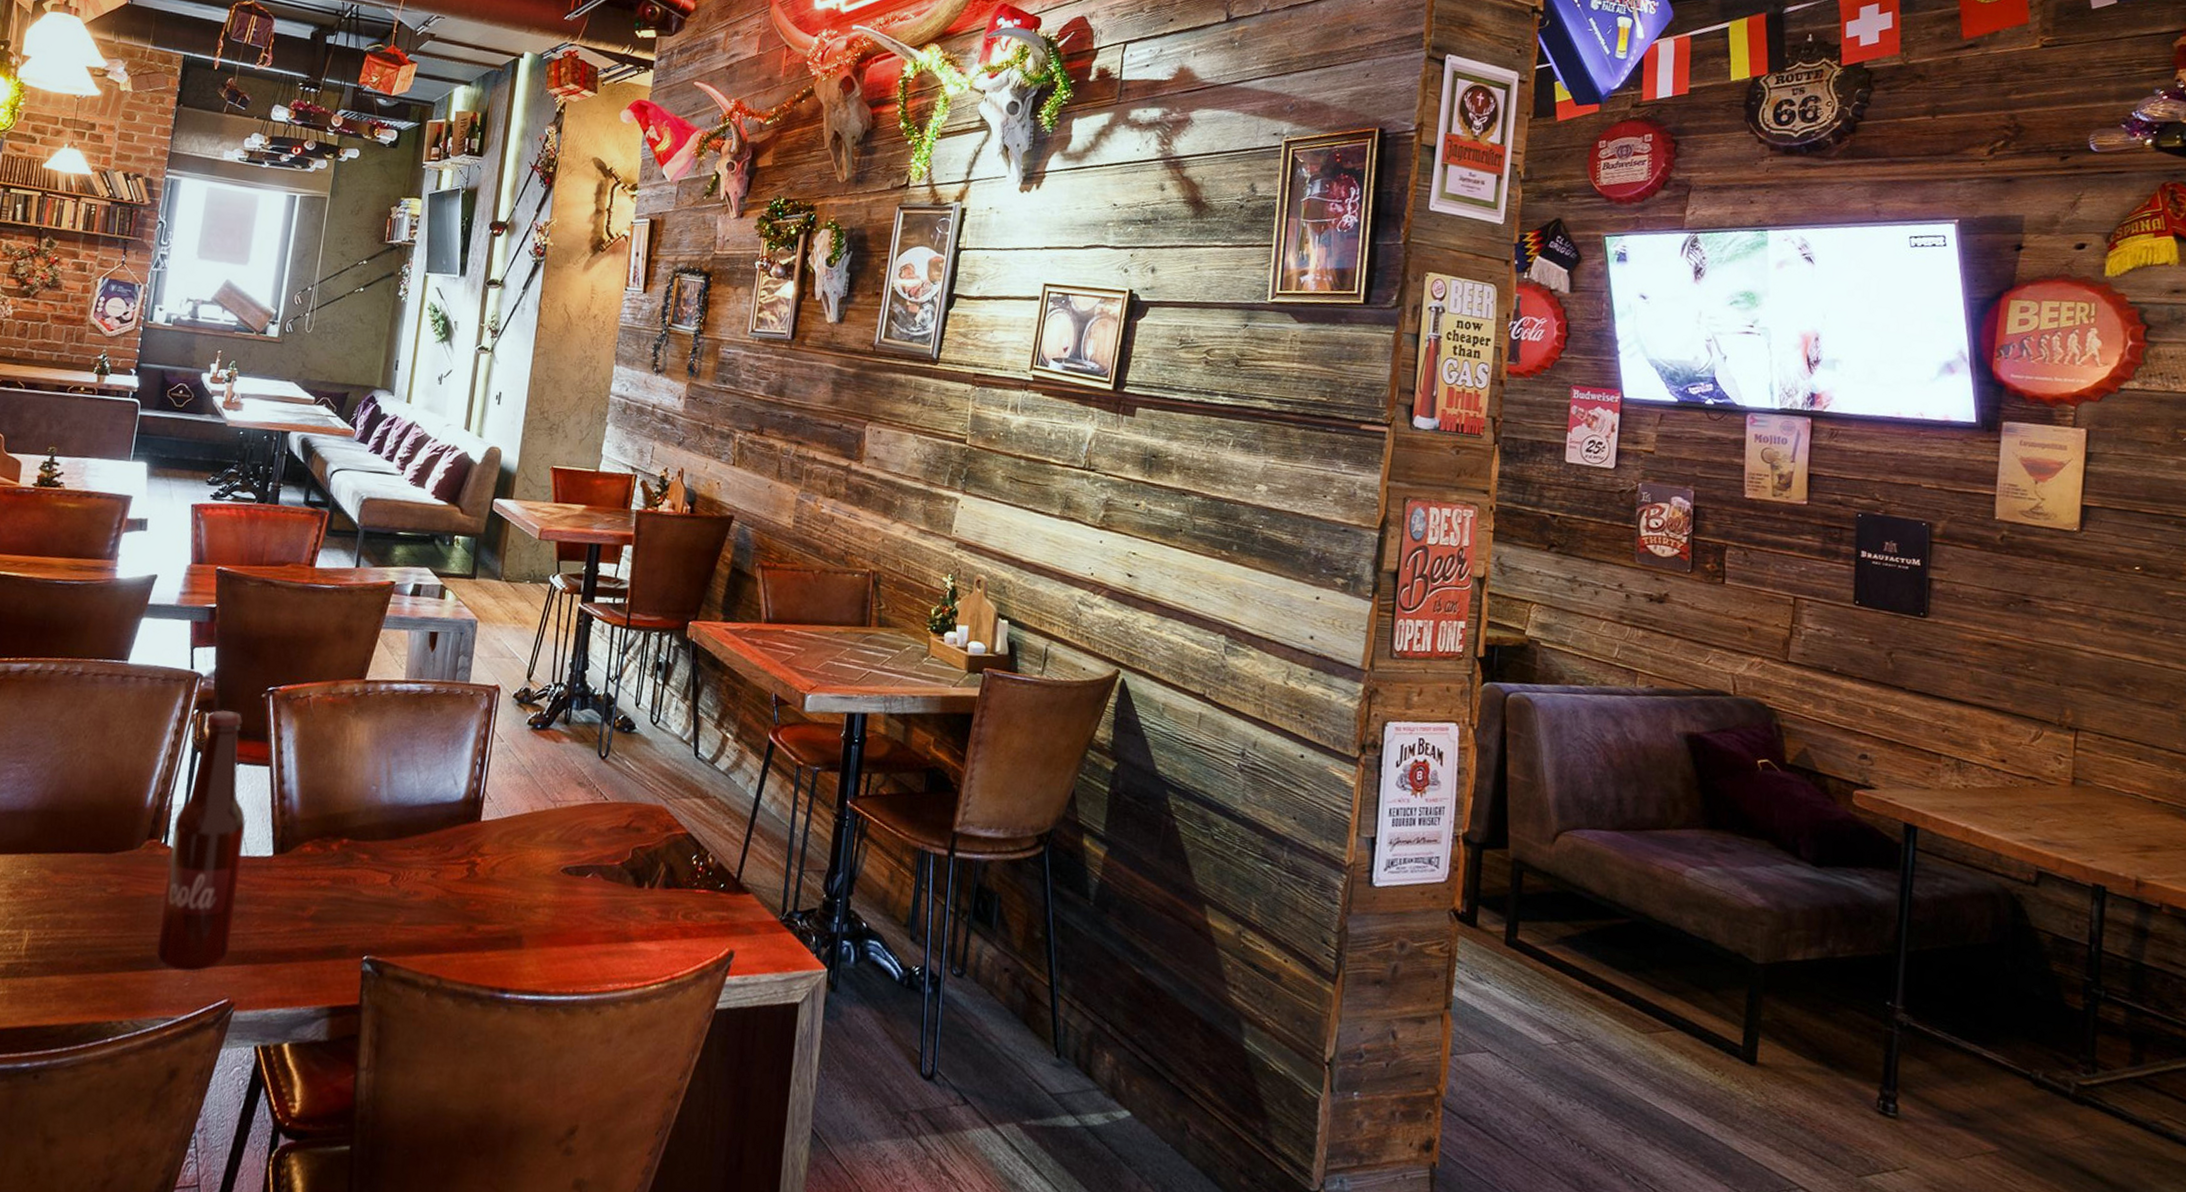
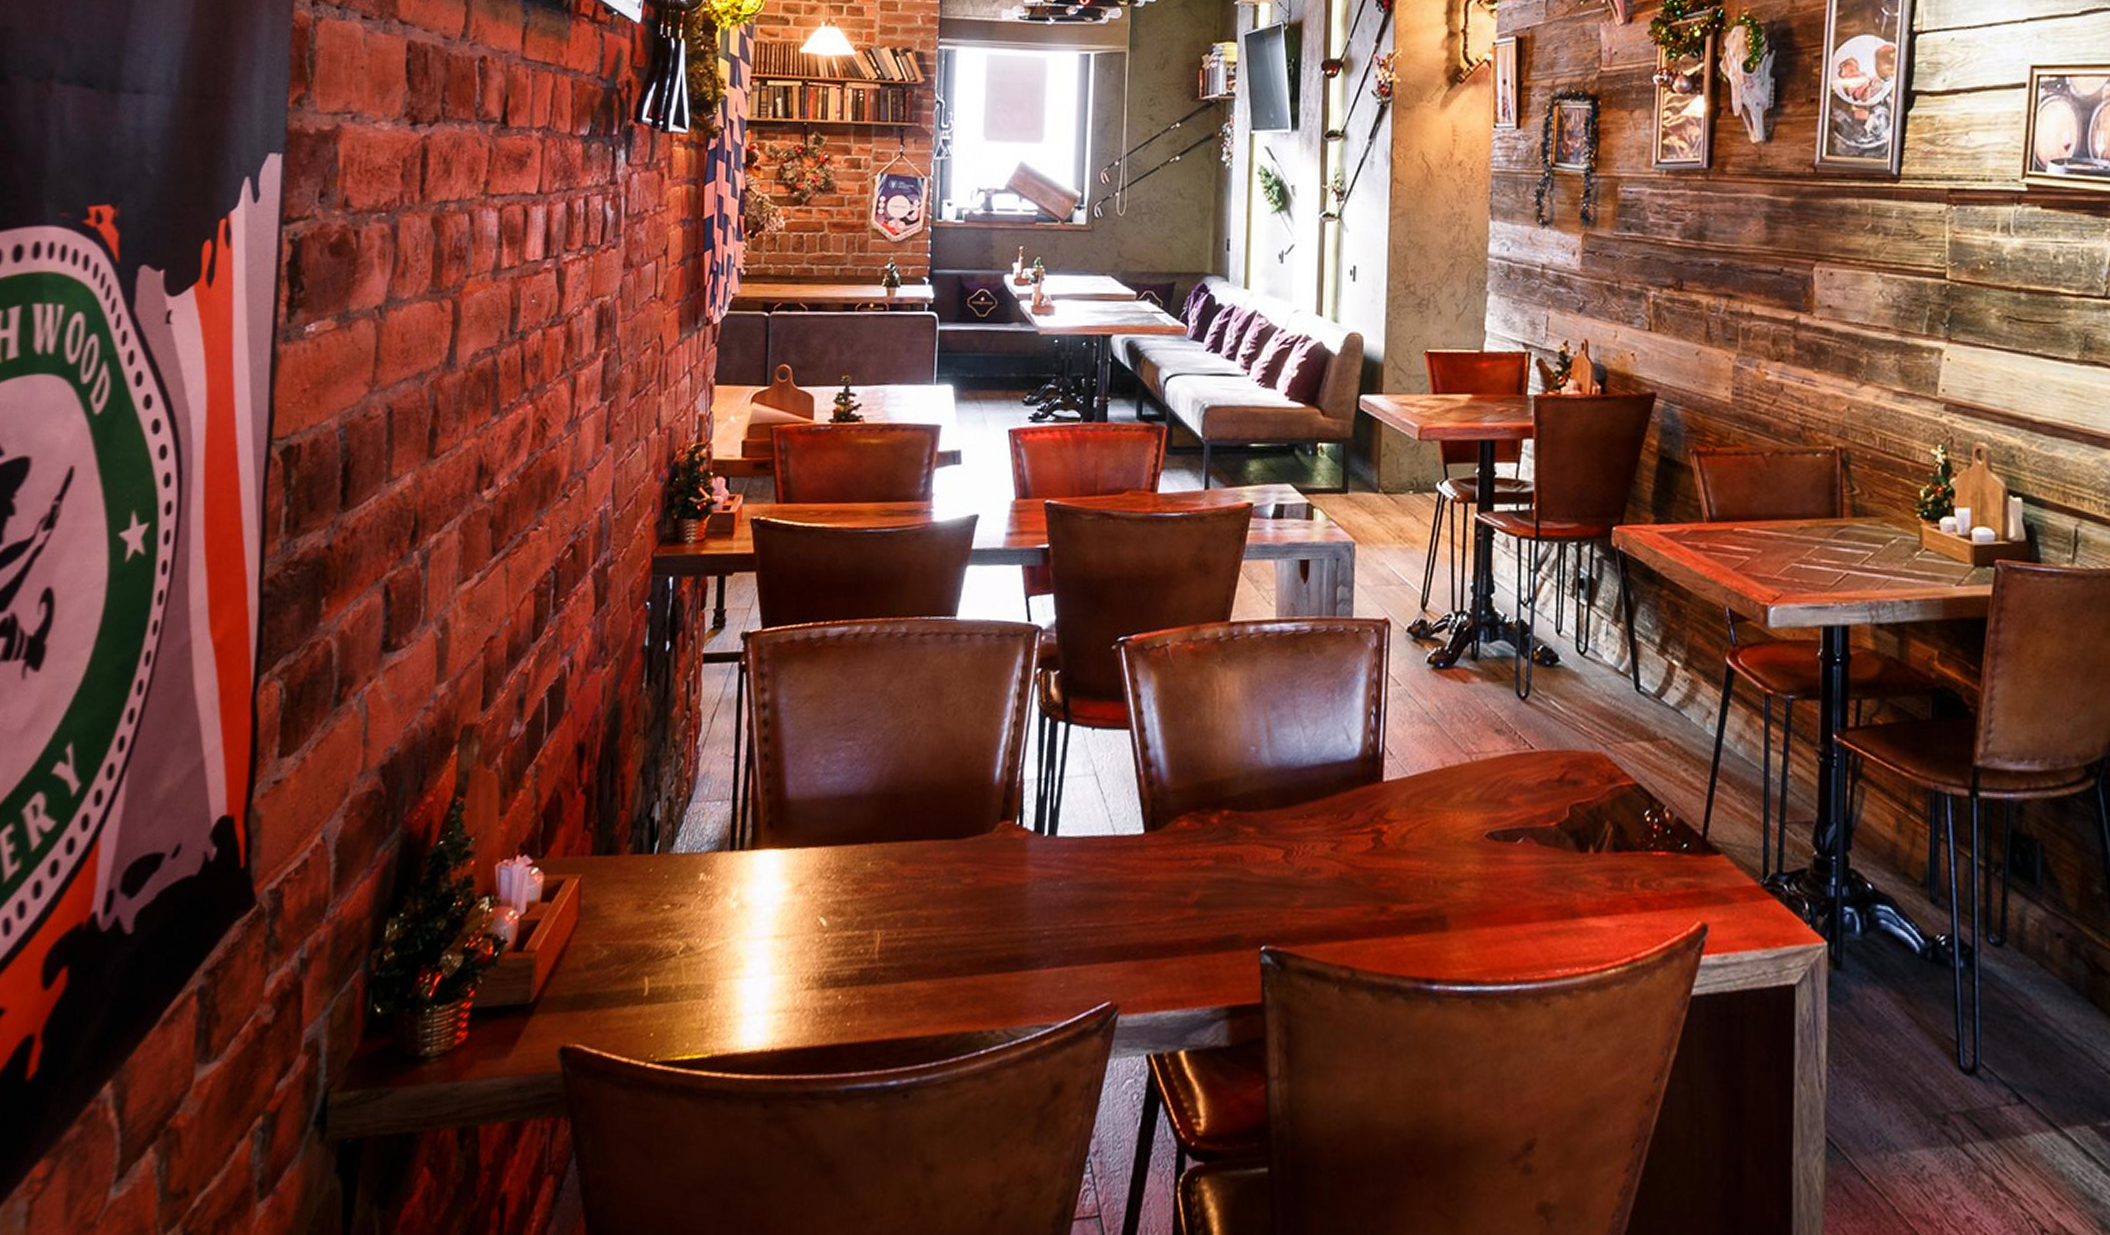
beer bottle: present [156,709,246,971] -> none [1024,666,1109,971]

